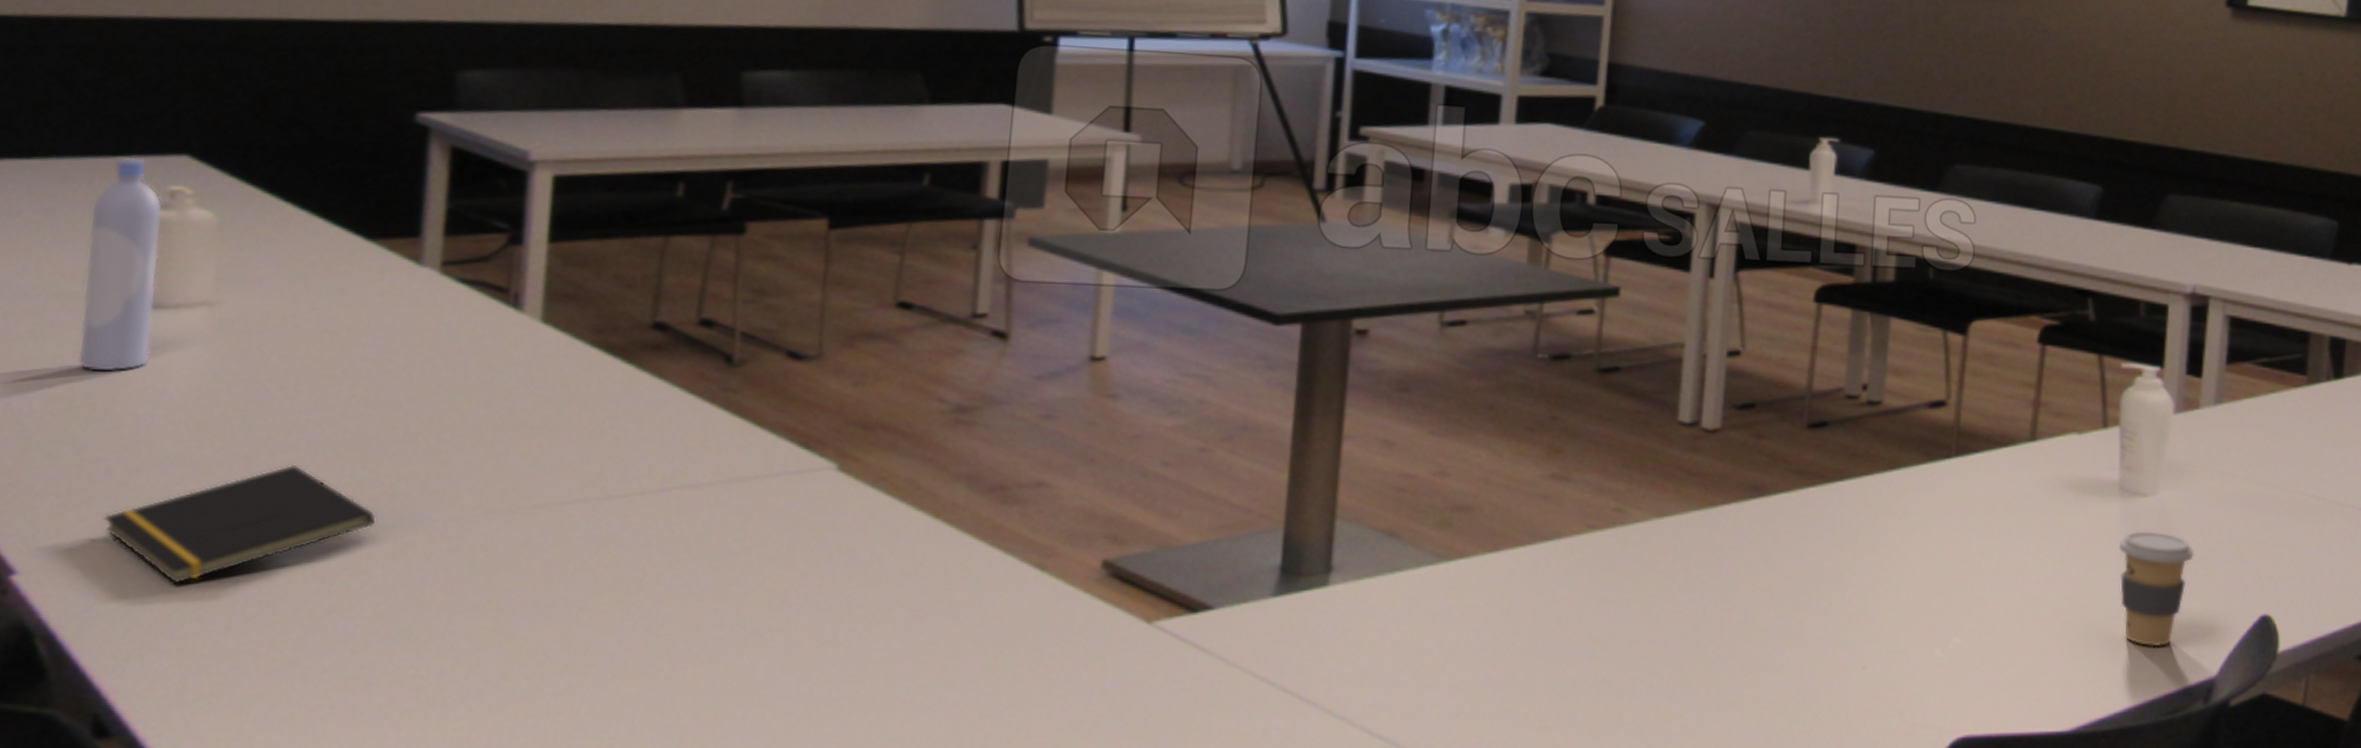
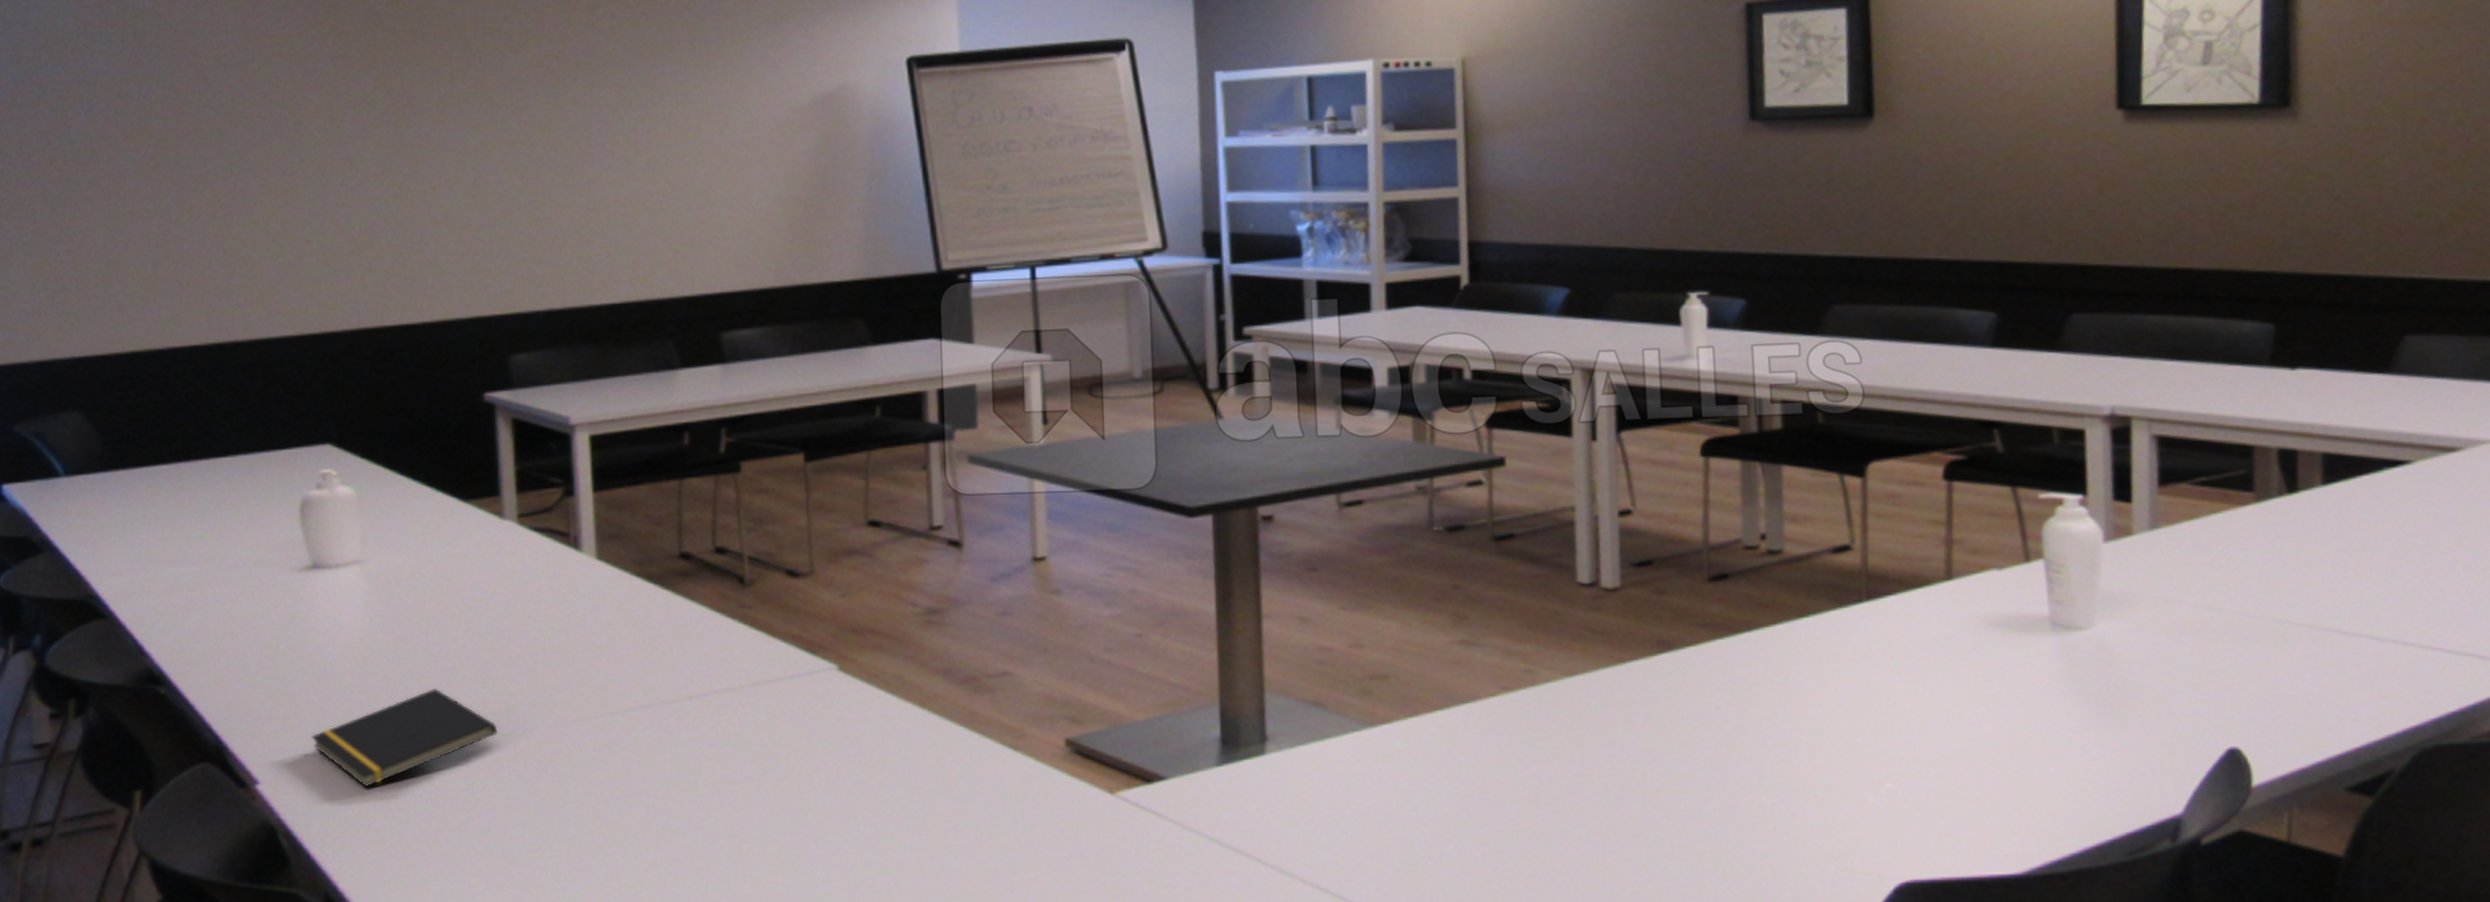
bottle: present [78,157,163,372] -> none [272,449,325,621]
coffee cup: present [2119,531,2195,647] -> none [2057,665,2144,785]

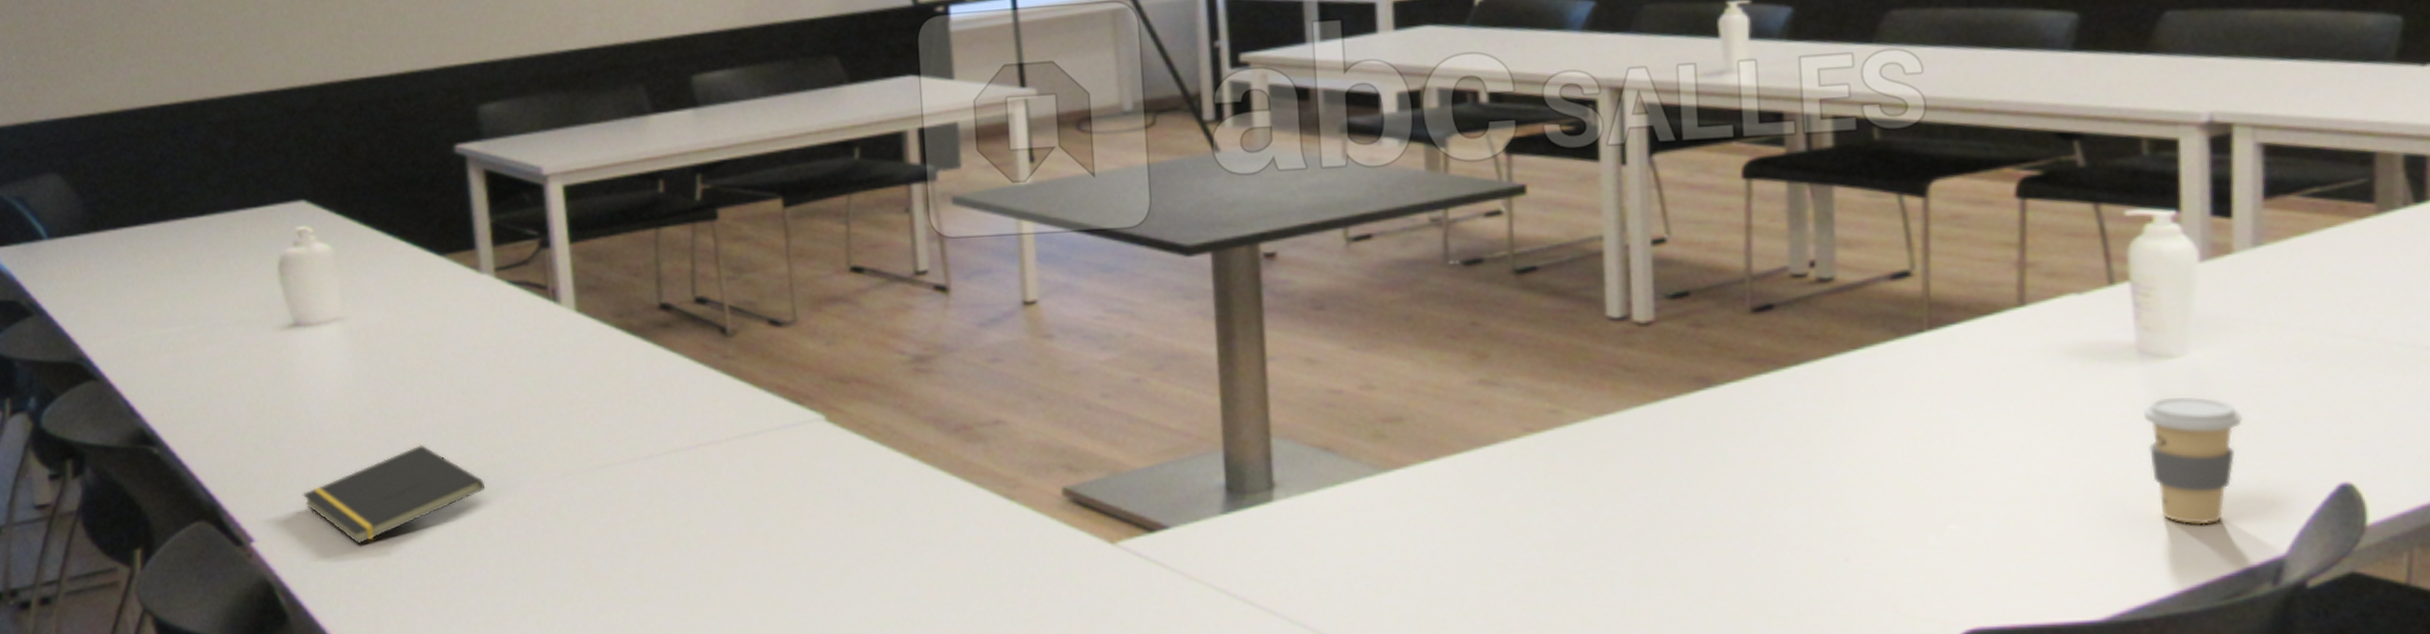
coffee cup: none [2057,665,2144,785] -> present [2144,396,2244,525]

